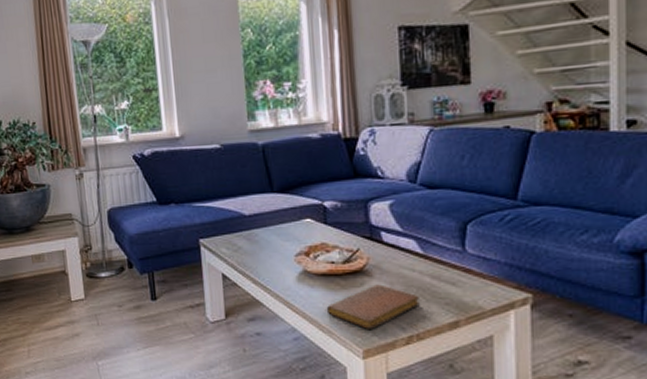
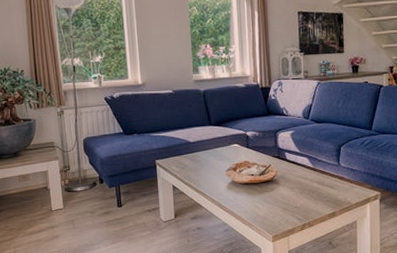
notebook: present [326,284,421,329] -> none [247,189,311,221]

